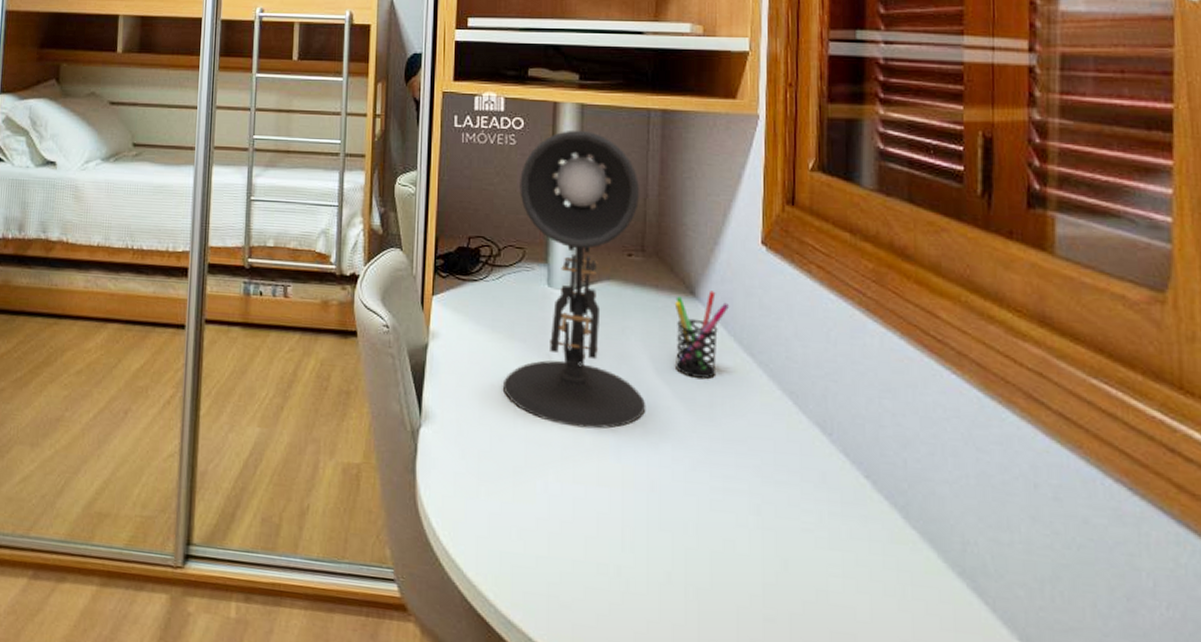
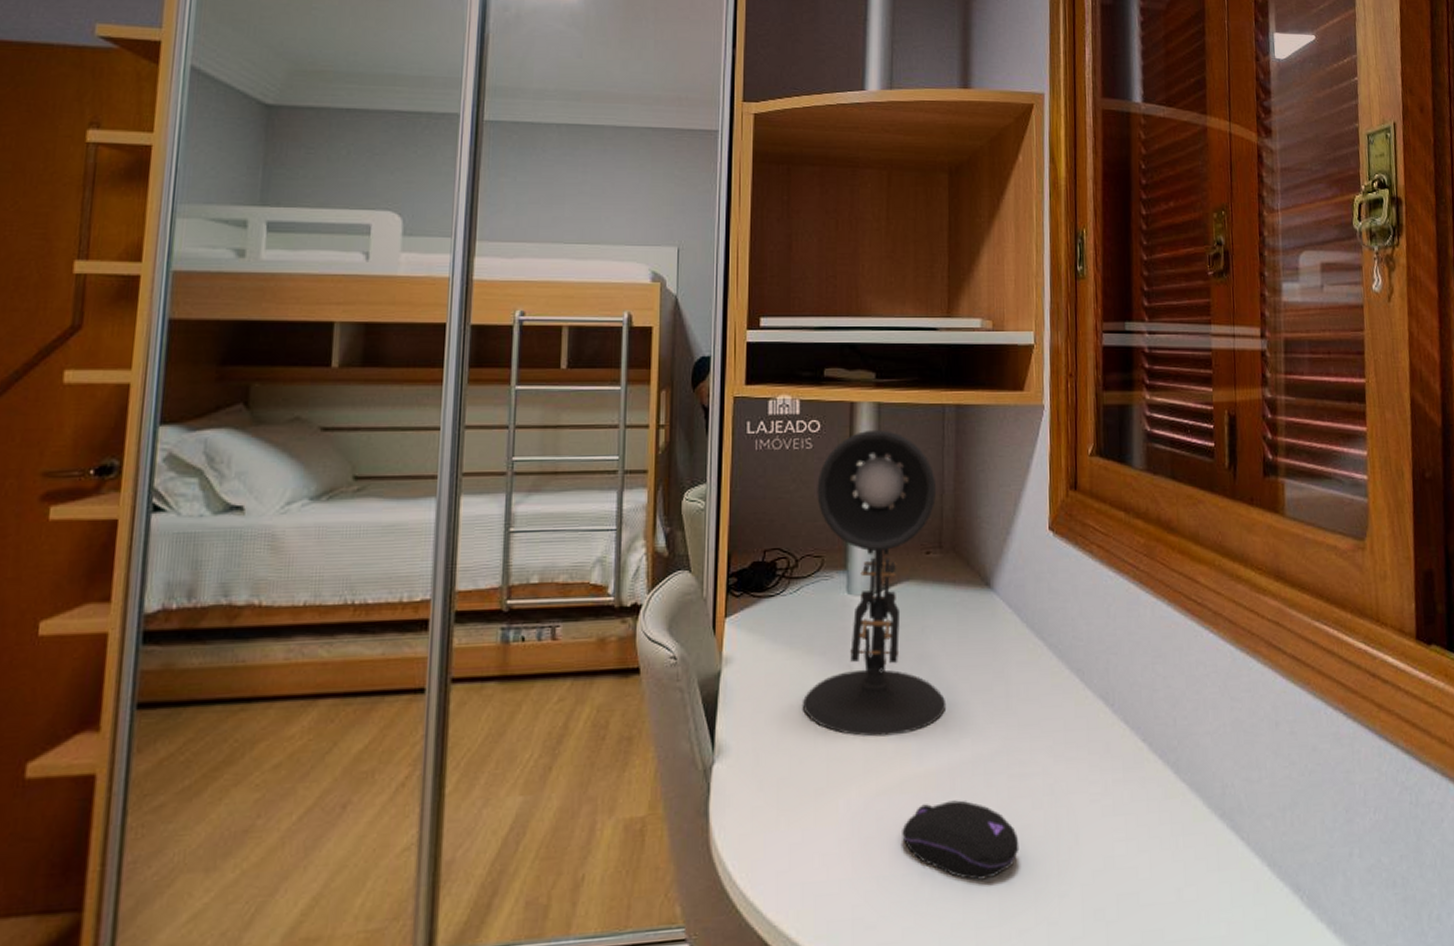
computer mouse: none [598,500,721,586] -> present [902,800,1019,880]
pen holder: present [674,291,730,379] -> none [971,580,1022,668]

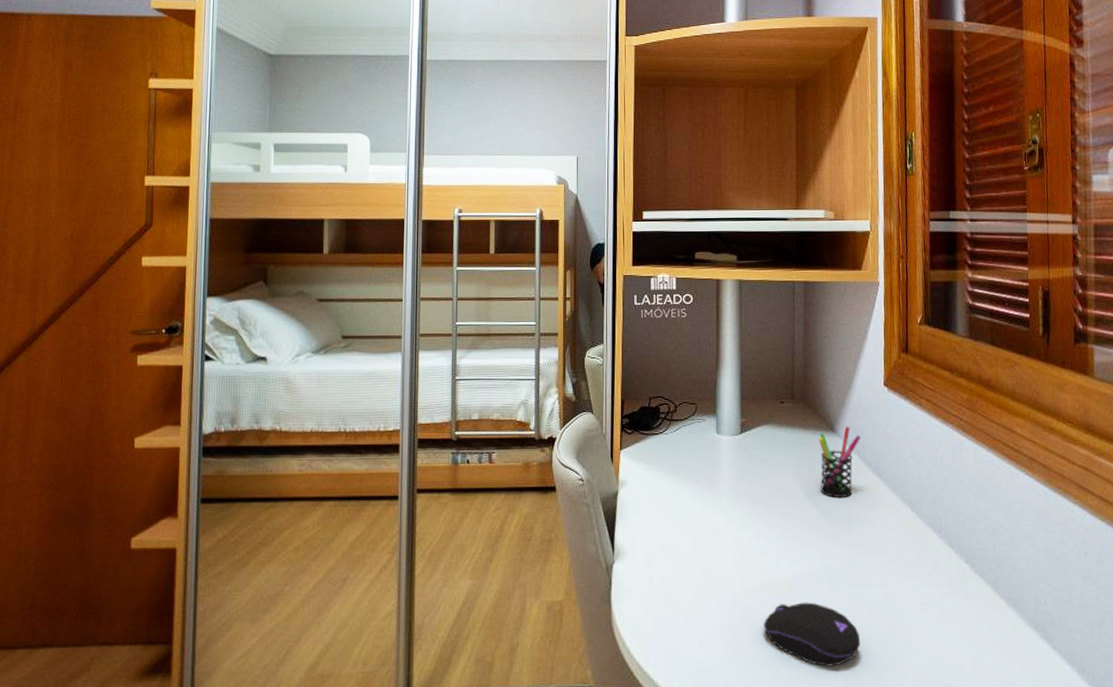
desk lamp: present [802,429,947,737] -> none [682,302,799,548]
pen holder: none [971,580,1022,668] -> present [818,426,862,497]

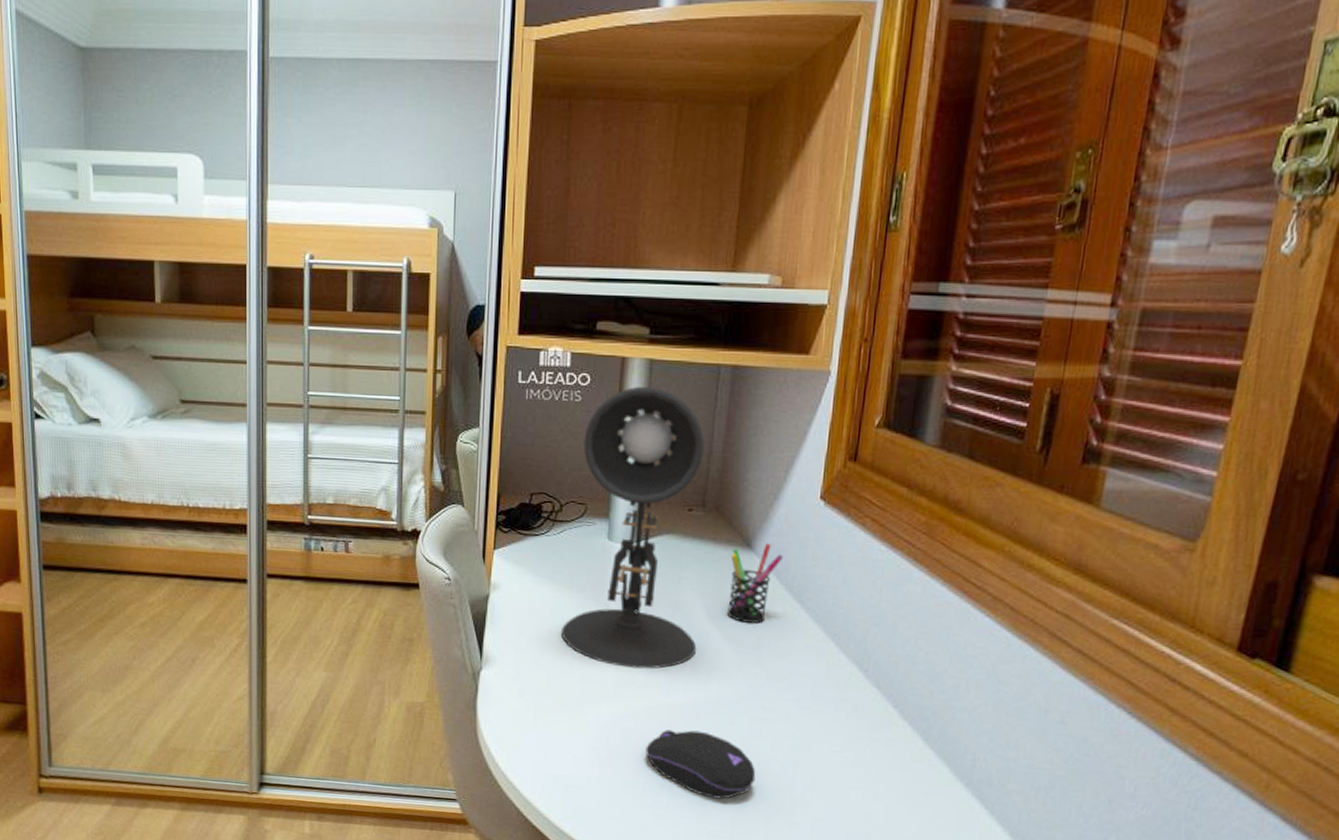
desk lamp: none [682,302,799,548] -> present [560,386,705,669]

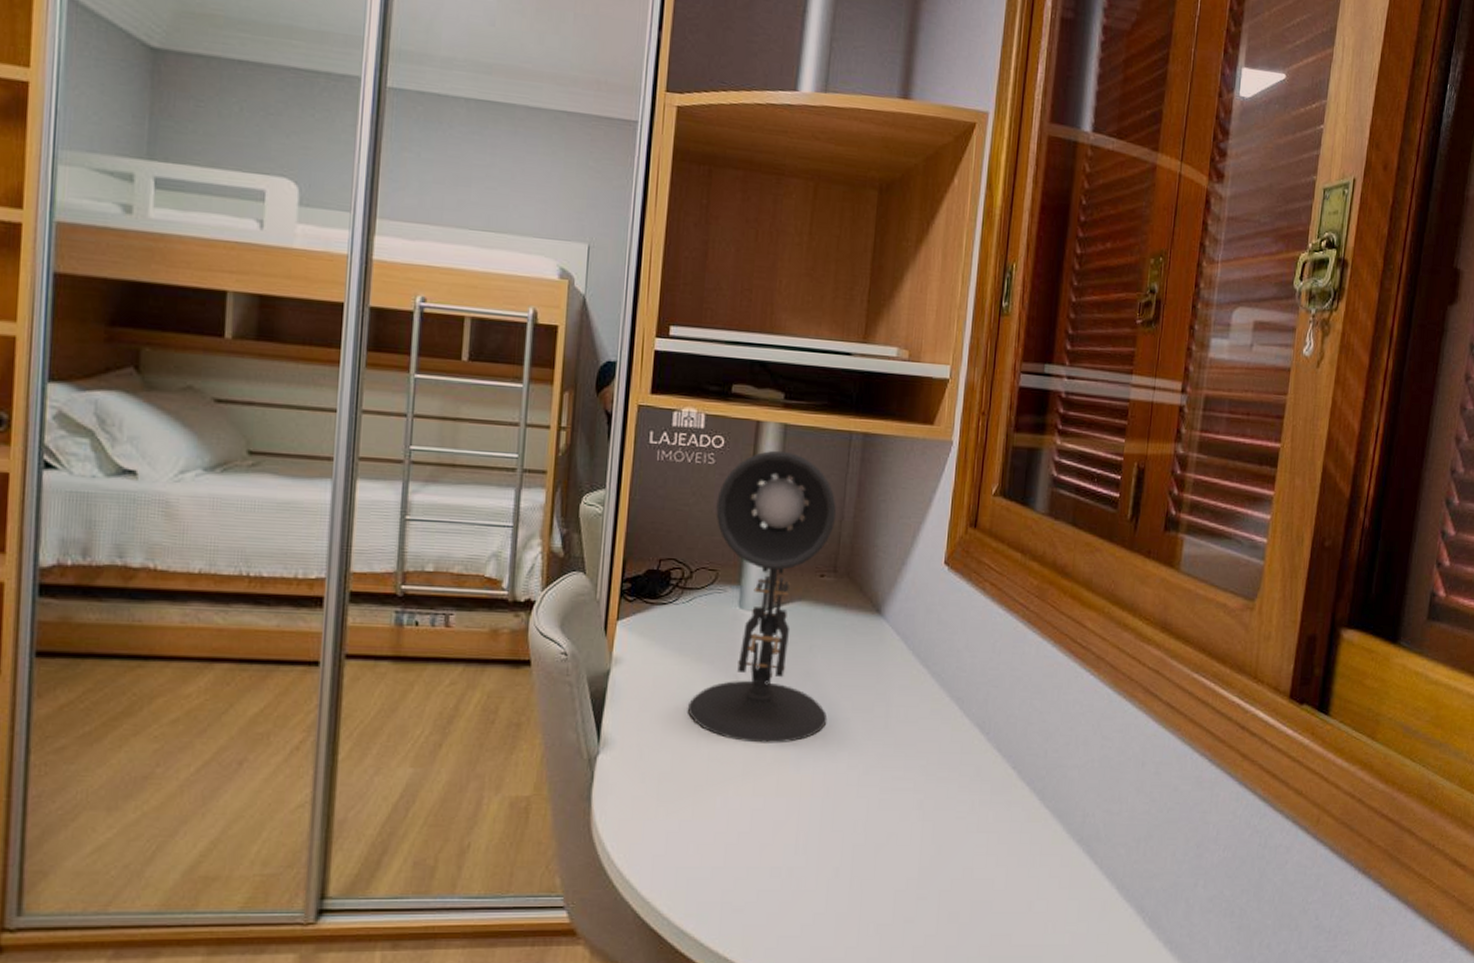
computer mouse: present [645,729,756,799] -> none [774,806,885,878]
pen holder: present [726,543,784,623] -> none [856,608,912,690]

